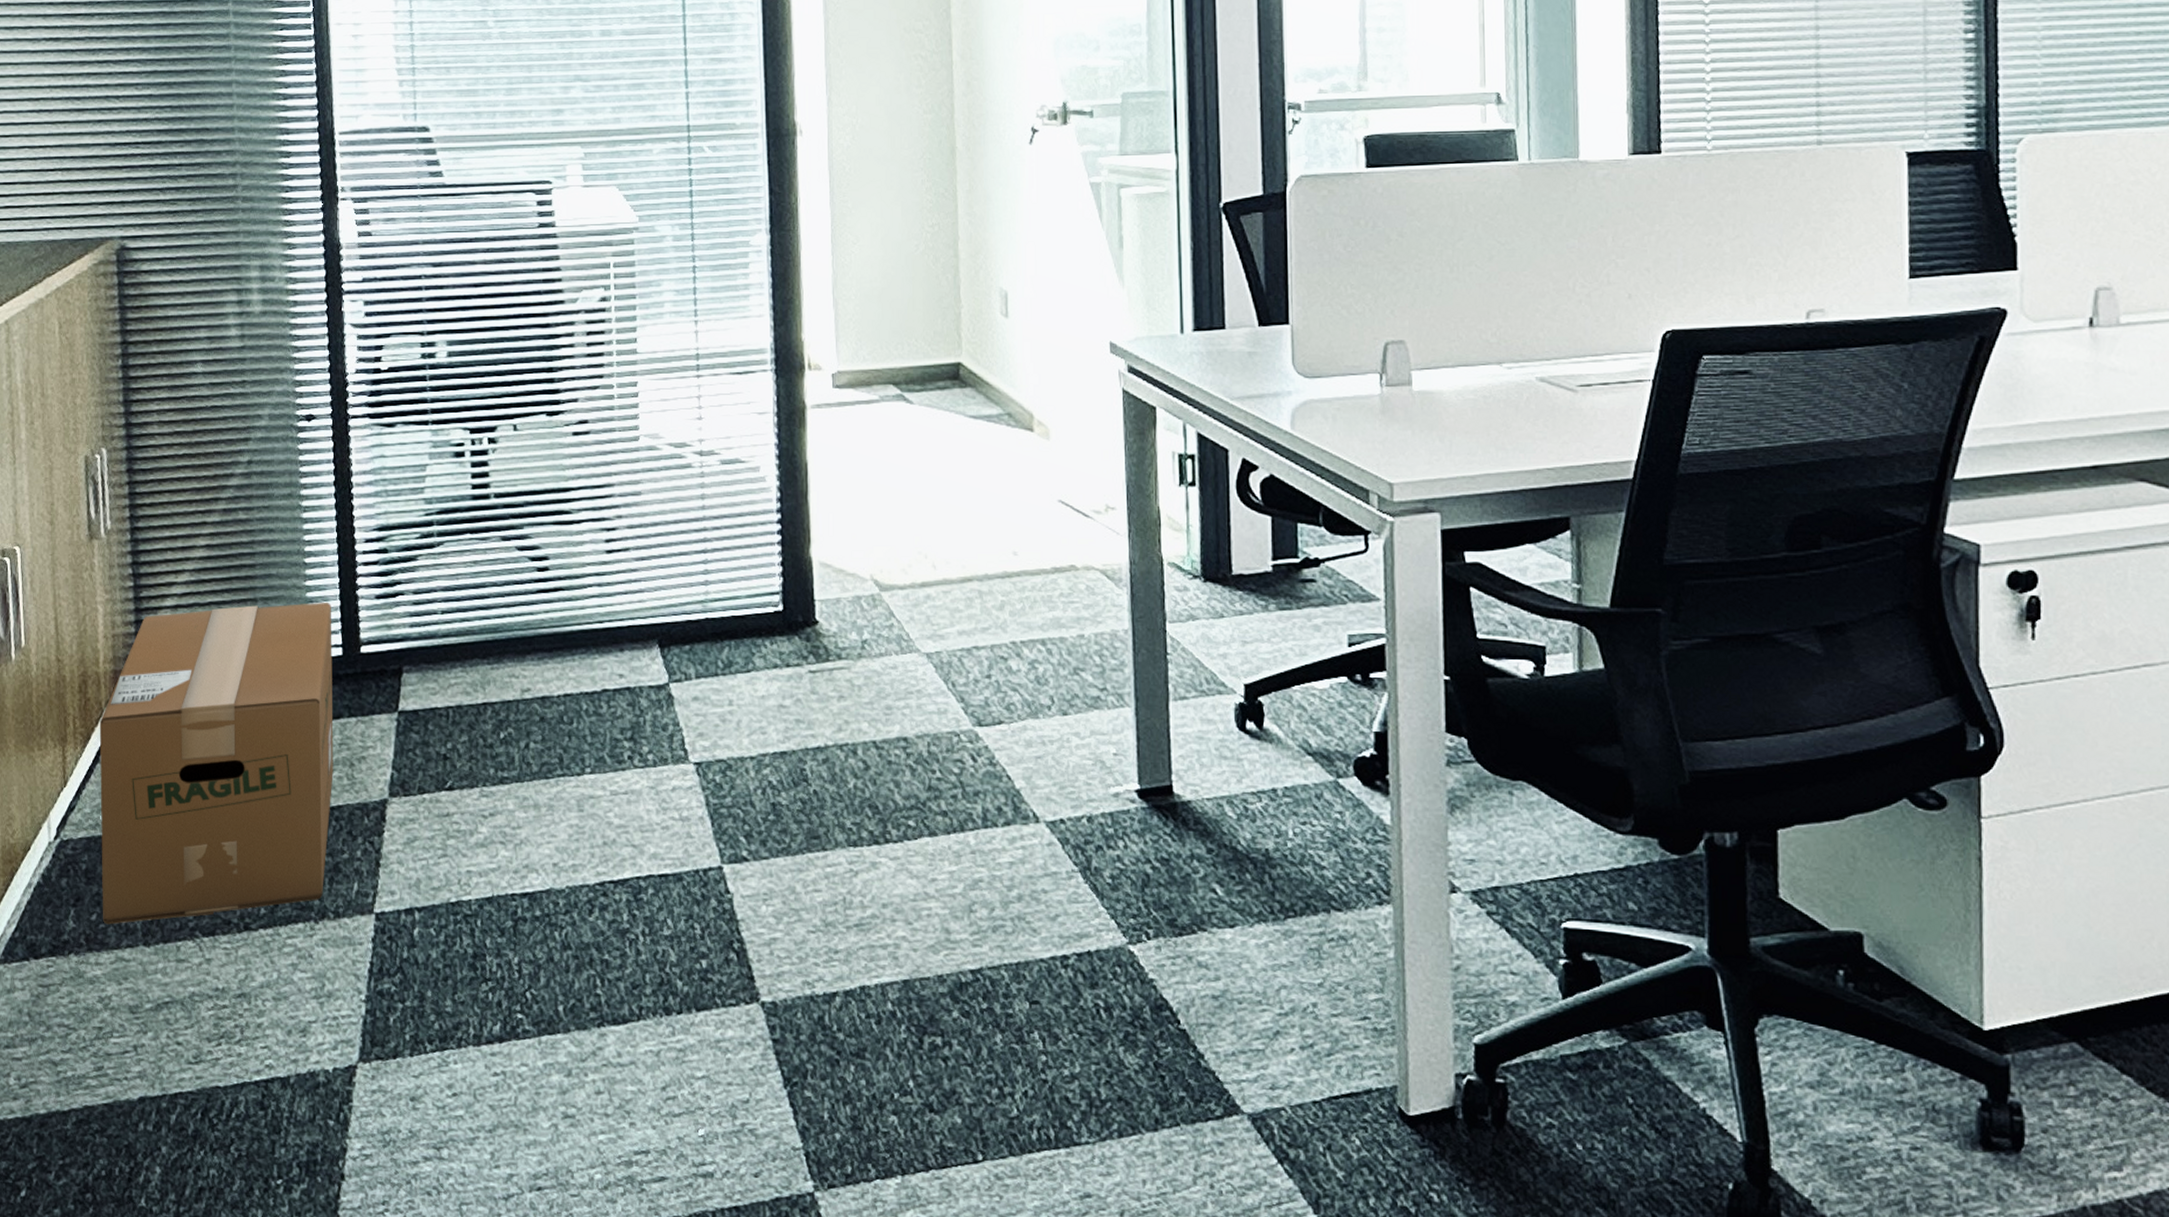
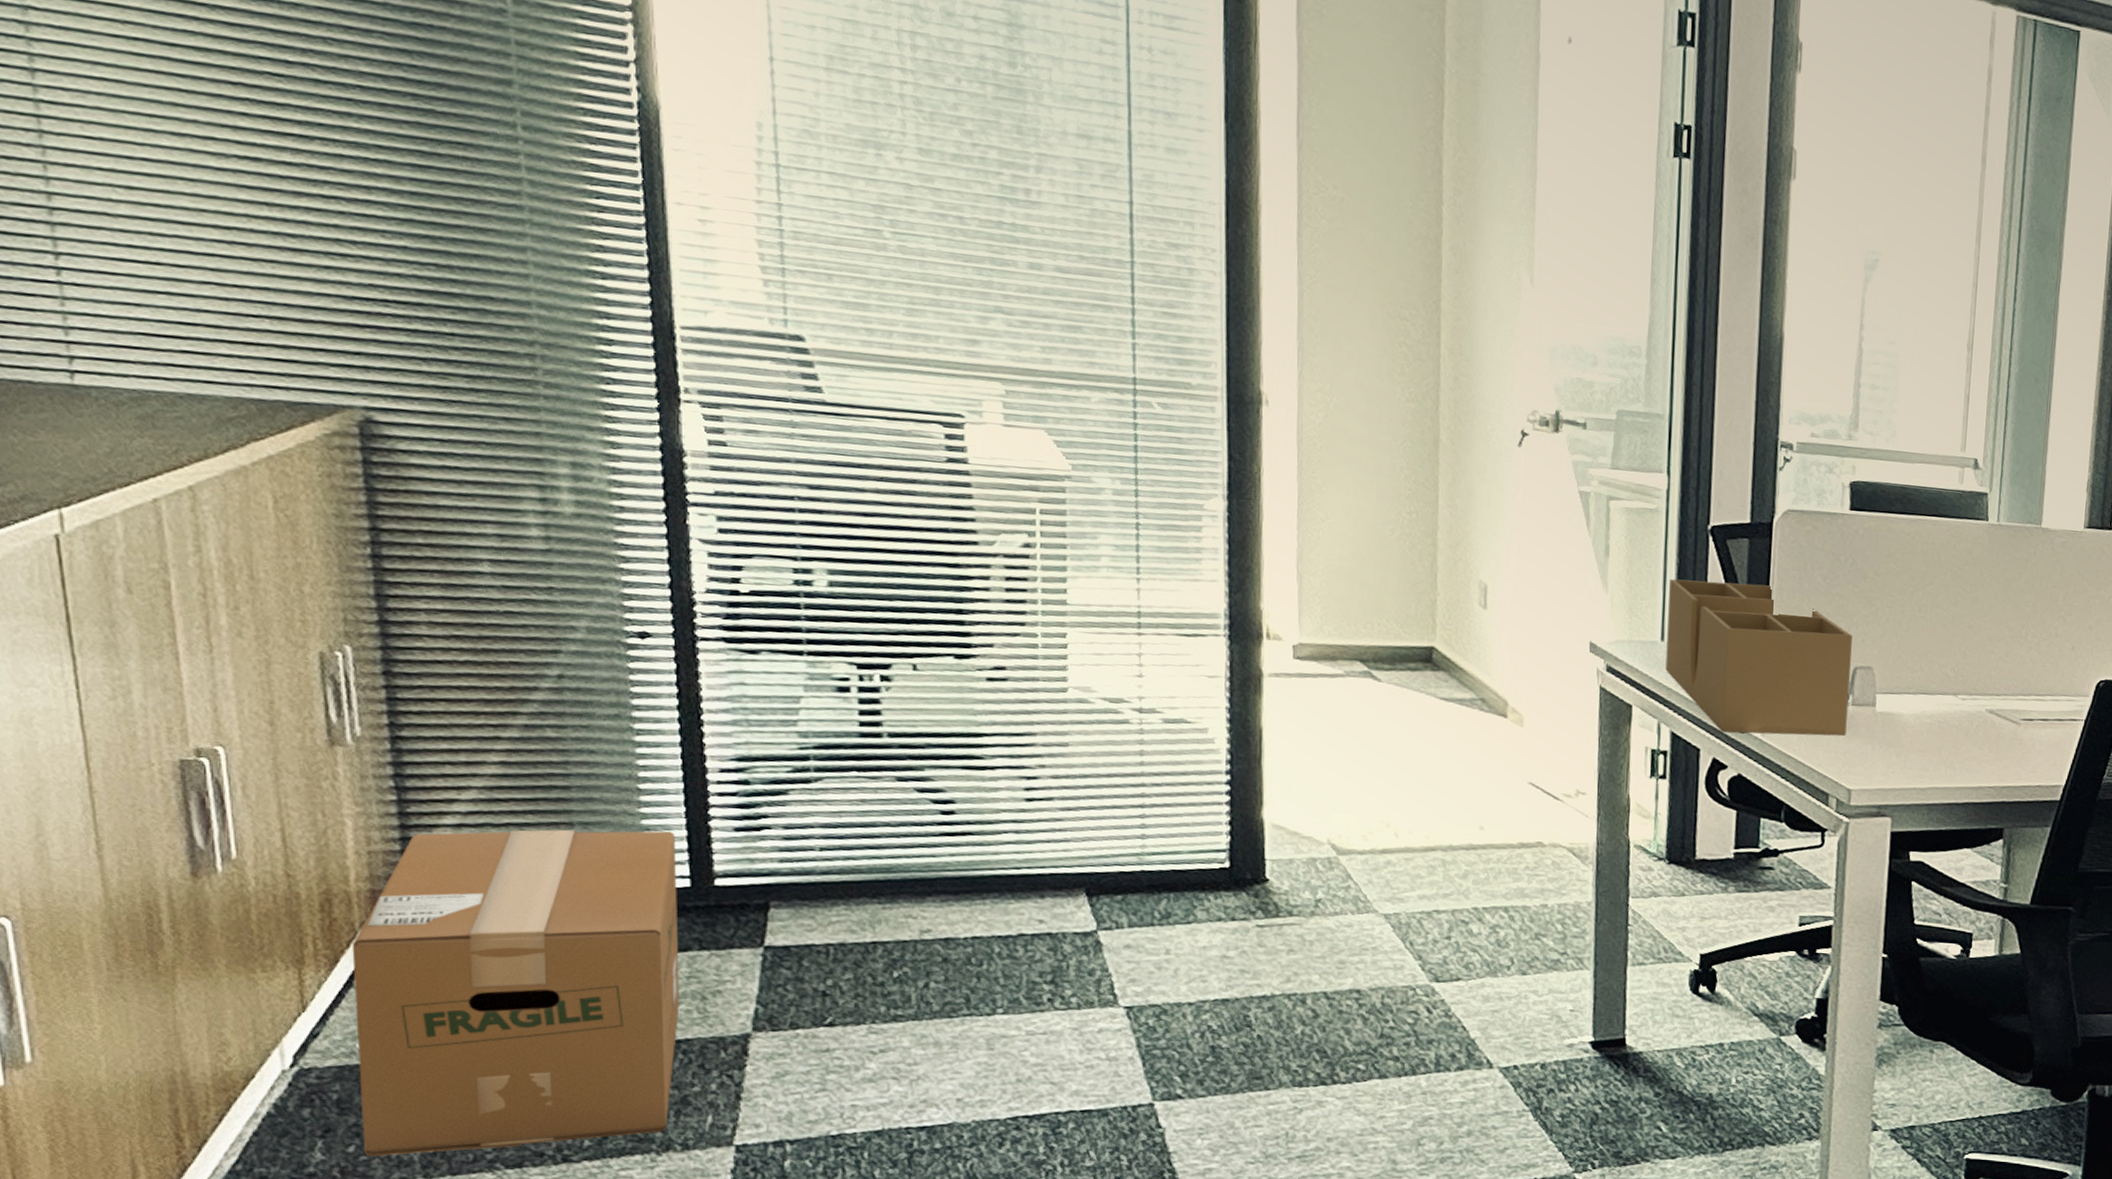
desk organizer: none [1184,261,1382,430] -> present [1665,578,1852,737]

